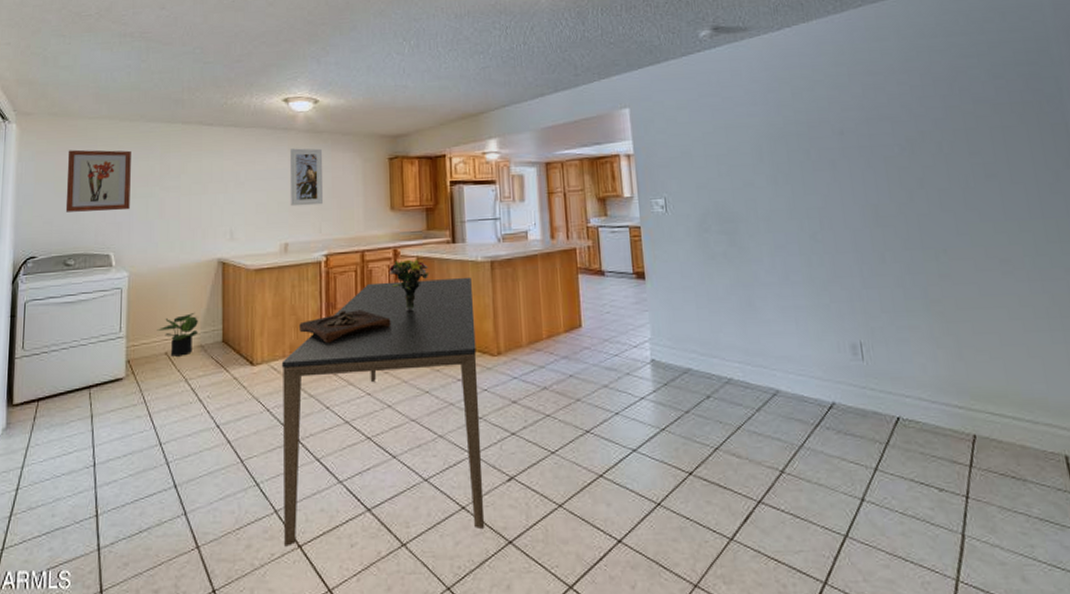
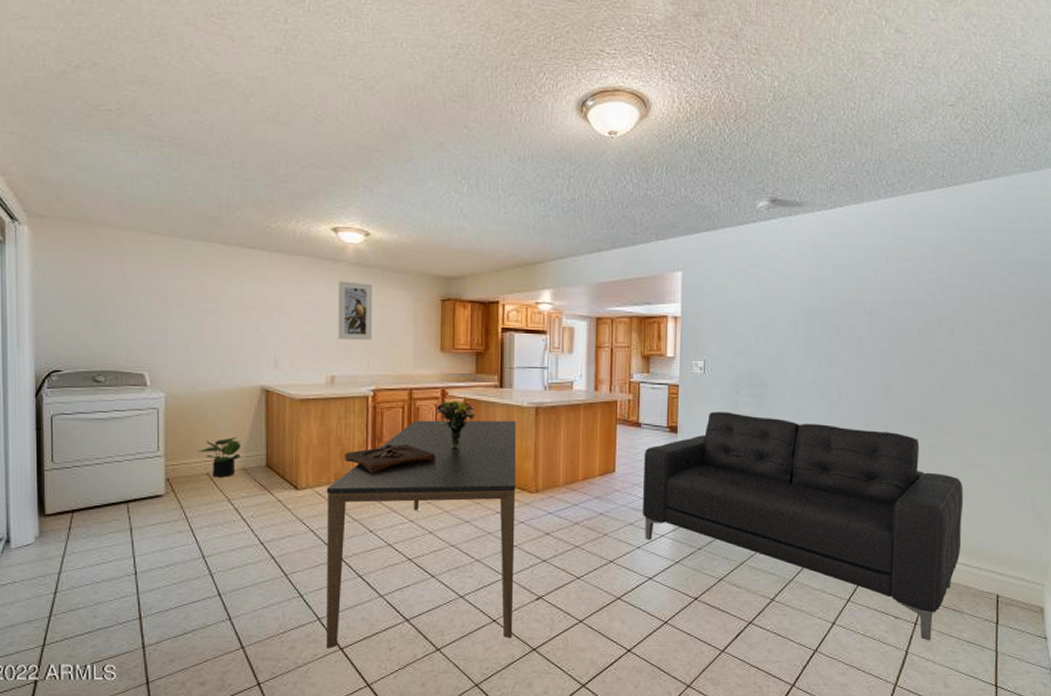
wall art: present [65,149,131,212] -> none [91,260,164,330]
sofa: none [611,252,1006,520] -> present [643,411,963,641]

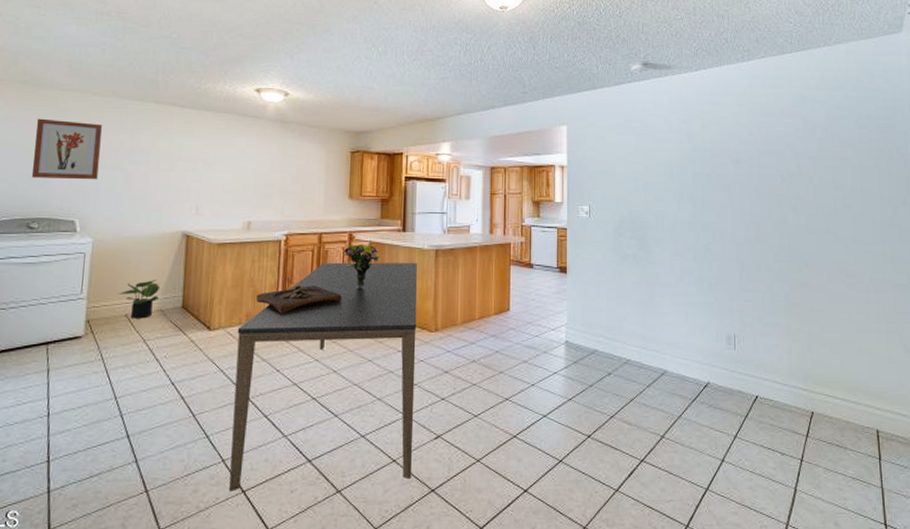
wall art: none [91,260,164,330] -> present [31,118,102,180]
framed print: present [337,281,373,341] -> none [255,135,290,189]
sofa: present [643,411,963,641] -> none [536,253,839,478]

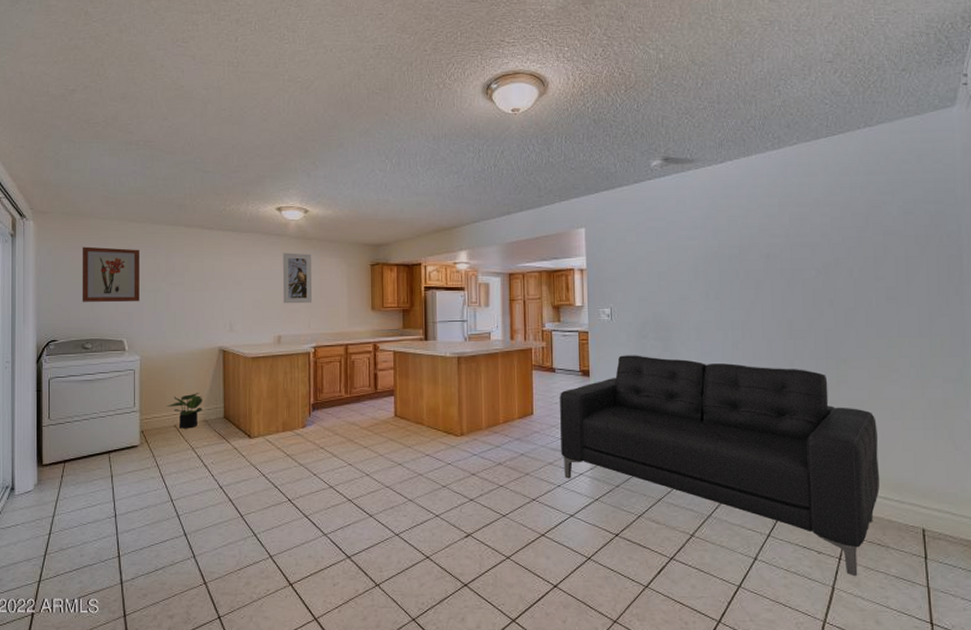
dining table: present [229,262,418,492] -> none [275,369,445,584]
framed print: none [255,135,290,189] -> present [282,252,313,304]
wooden tray: present [256,285,342,314] -> none [291,394,370,422]
bouquet: present [343,243,380,289] -> none [369,353,404,396]
sofa: none [536,253,839,478] -> present [560,355,880,577]

